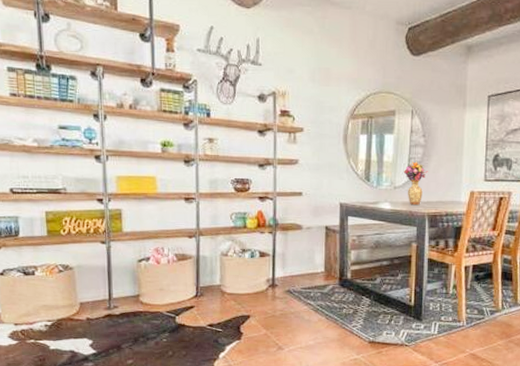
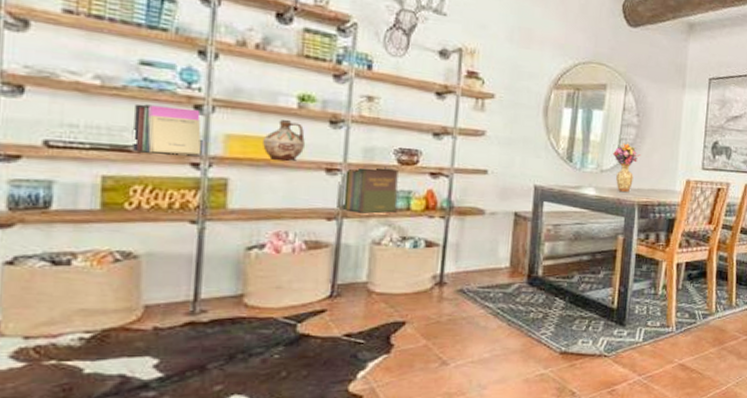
books: none [58,158,103,194] -> present [133,104,202,157]
ceramic jug: none [141,162,169,194] -> present [263,120,305,161]
books: none [194,194,236,232] -> present [336,166,398,214]

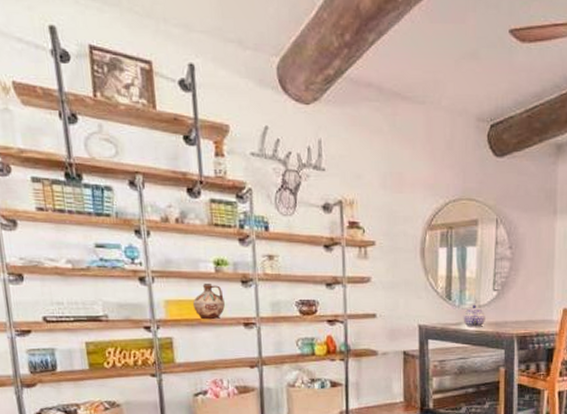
books: present [133,104,202,157] -> none [97,281,150,321]
books: present [336,166,398,214] -> none [255,318,303,360]
teapot: none [583,168,607,192] -> present [463,304,485,327]
flower arrangement: present [613,142,642,193] -> none [489,275,517,326]

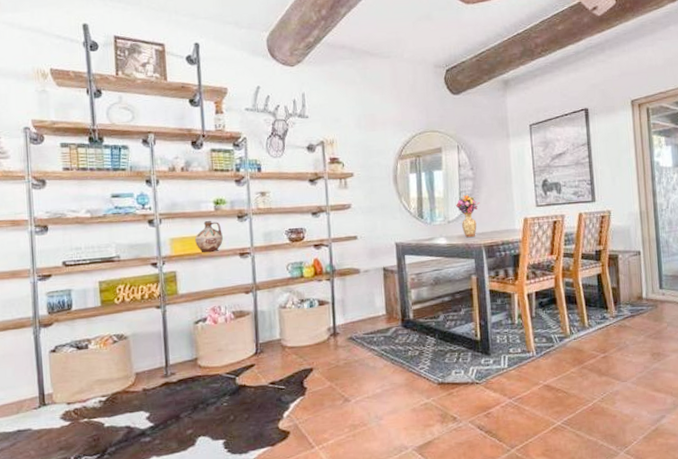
teapot: present [463,304,485,327] -> none [434,221,455,241]
flower arrangement: none [489,275,517,326] -> present [456,193,481,238]

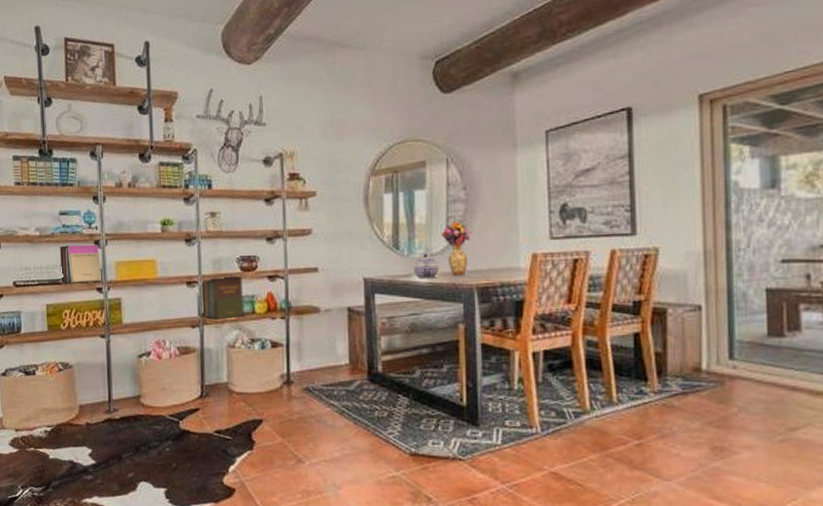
books: none [112,223,157,261] -> present [59,244,103,284]
ceramic jug: present [195,221,223,253] -> none [141,244,169,280]
books: none [250,245,293,285] -> present [197,275,243,319]
teapot: none [434,221,455,241] -> present [413,253,439,279]

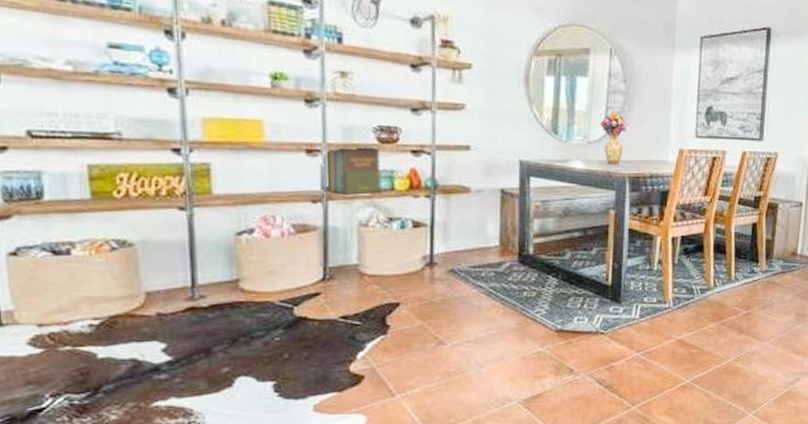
books: present [59,244,103,284] -> none [108,89,181,142]
teapot: present [413,253,439,279] -> none [570,140,595,165]

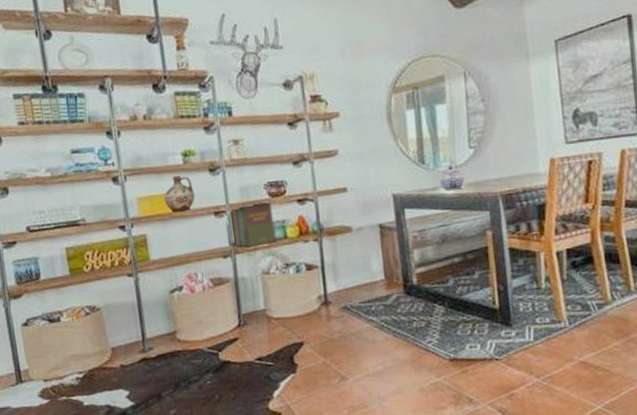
ceramic jug: none [240,100,282,144] -> present [164,176,195,213]
teapot: none [570,140,595,165] -> present [439,165,464,191]
flower arrangement: present [600,110,631,165] -> none [464,131,495,186]

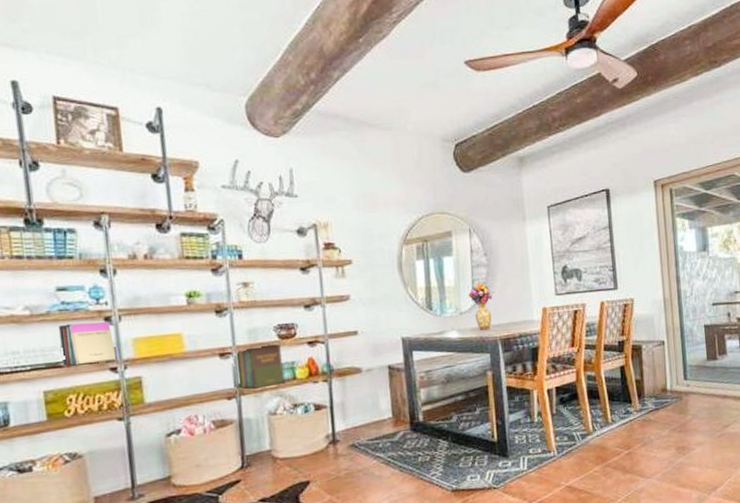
books: none [74,181,125,225] -> present [58,321,117,367]
ceramic jug: present [164,176,195,213] -> none [164,317,198,354]
teapot: present [439,165,464,191] -> none [445,312,468,335]
flower arrangement: none [464,131,495,186] -> present [469,281,496,331]

